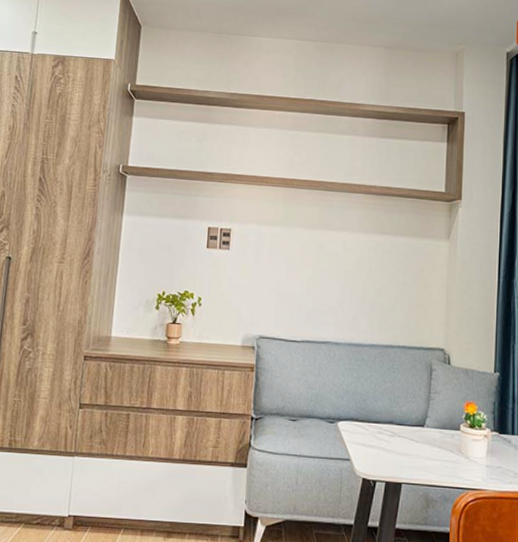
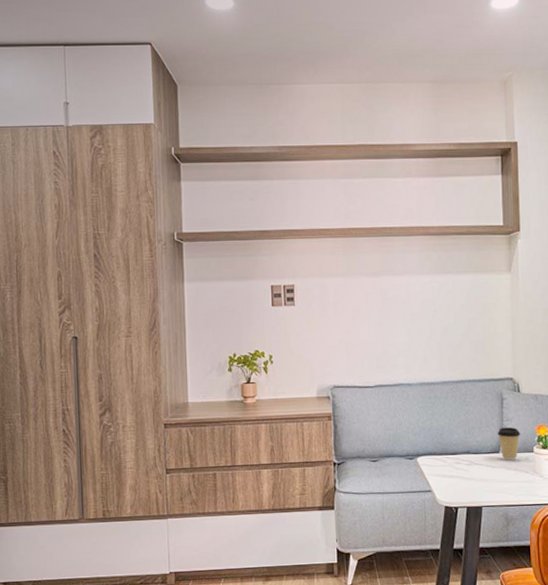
coffee cup: none [423,399,448,437] -> present [497,426,520,461]

